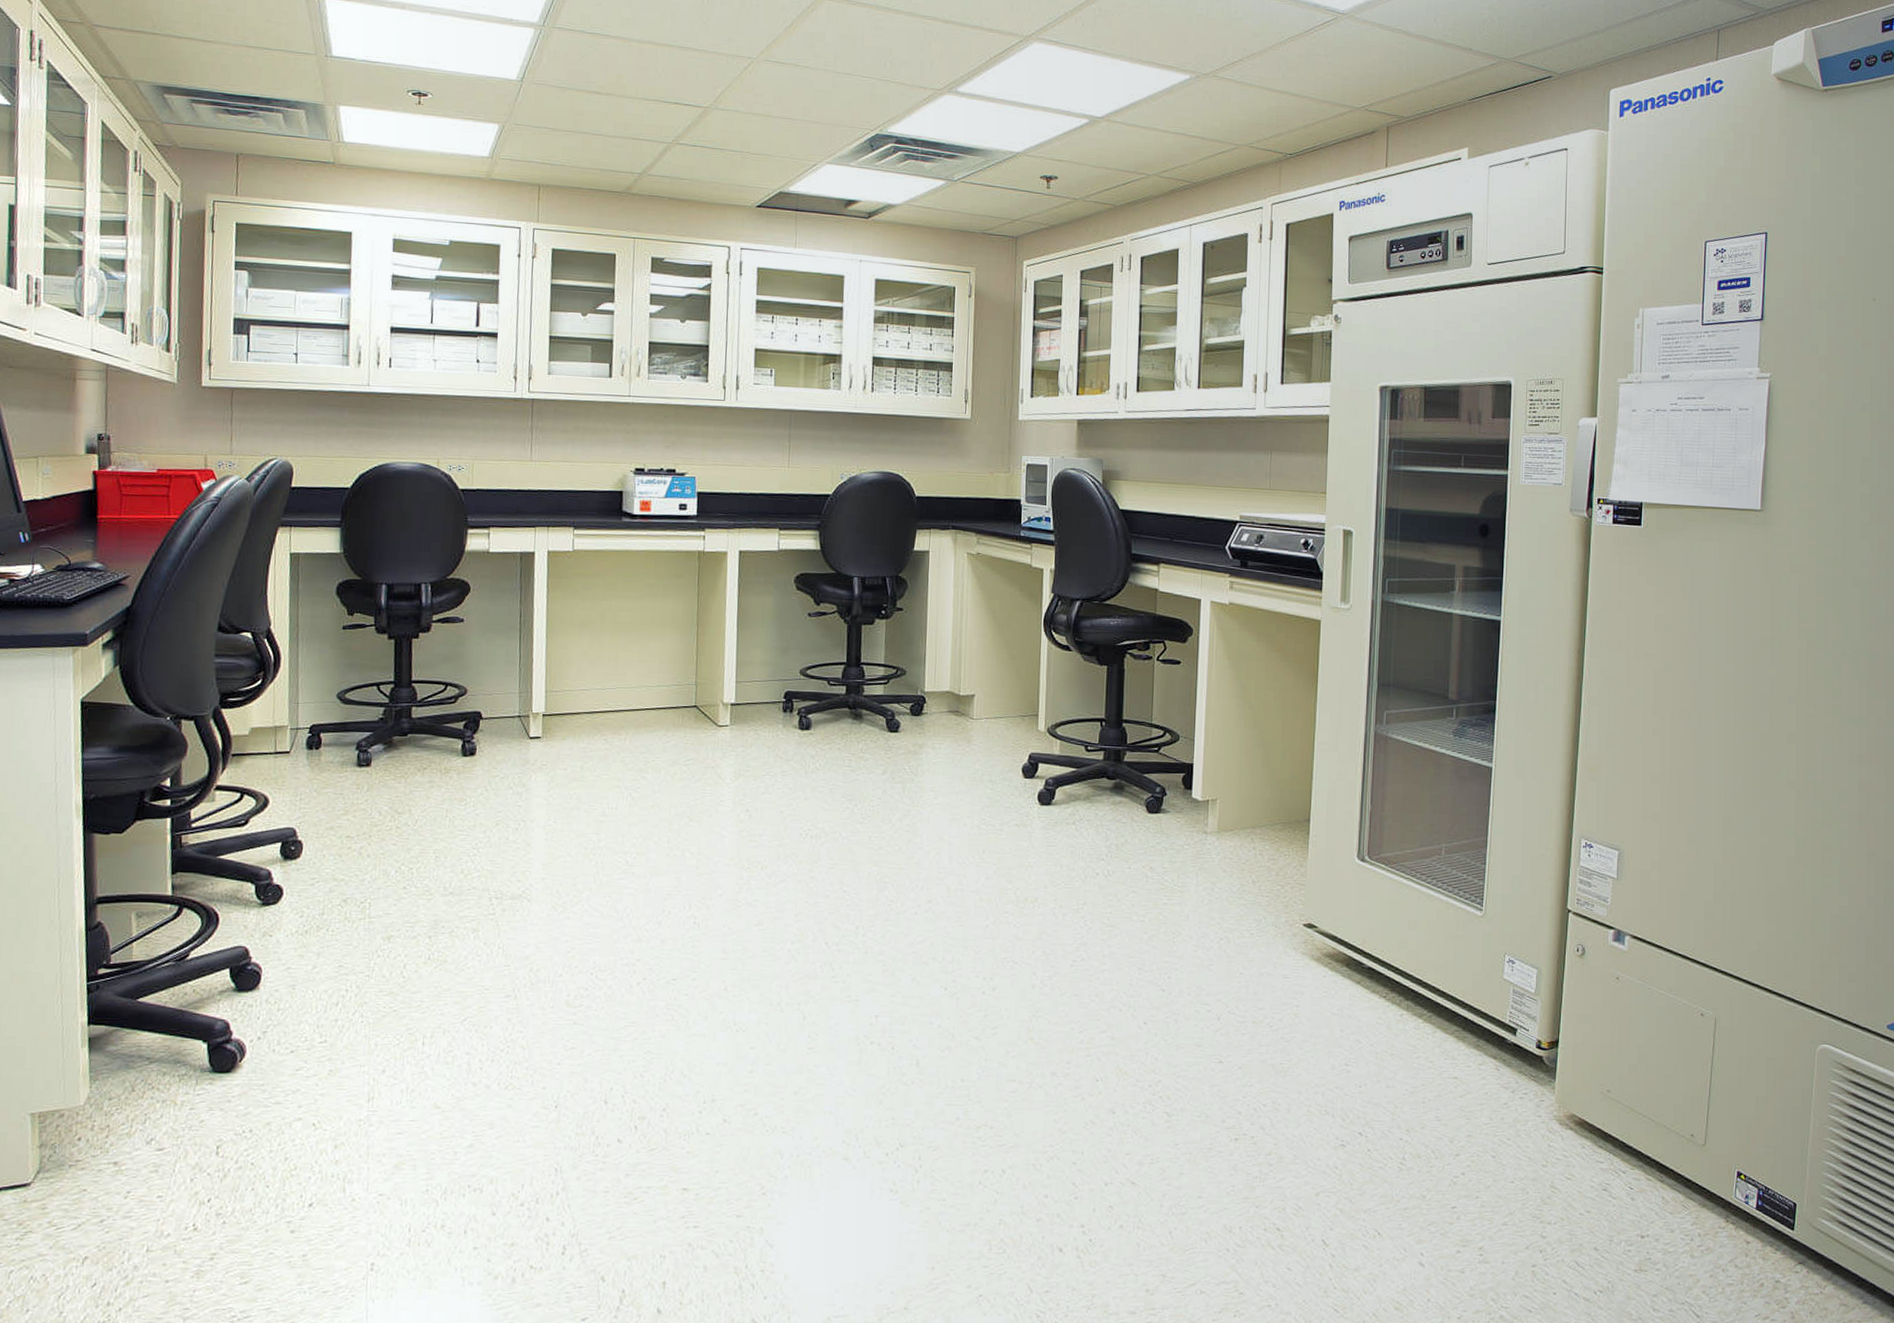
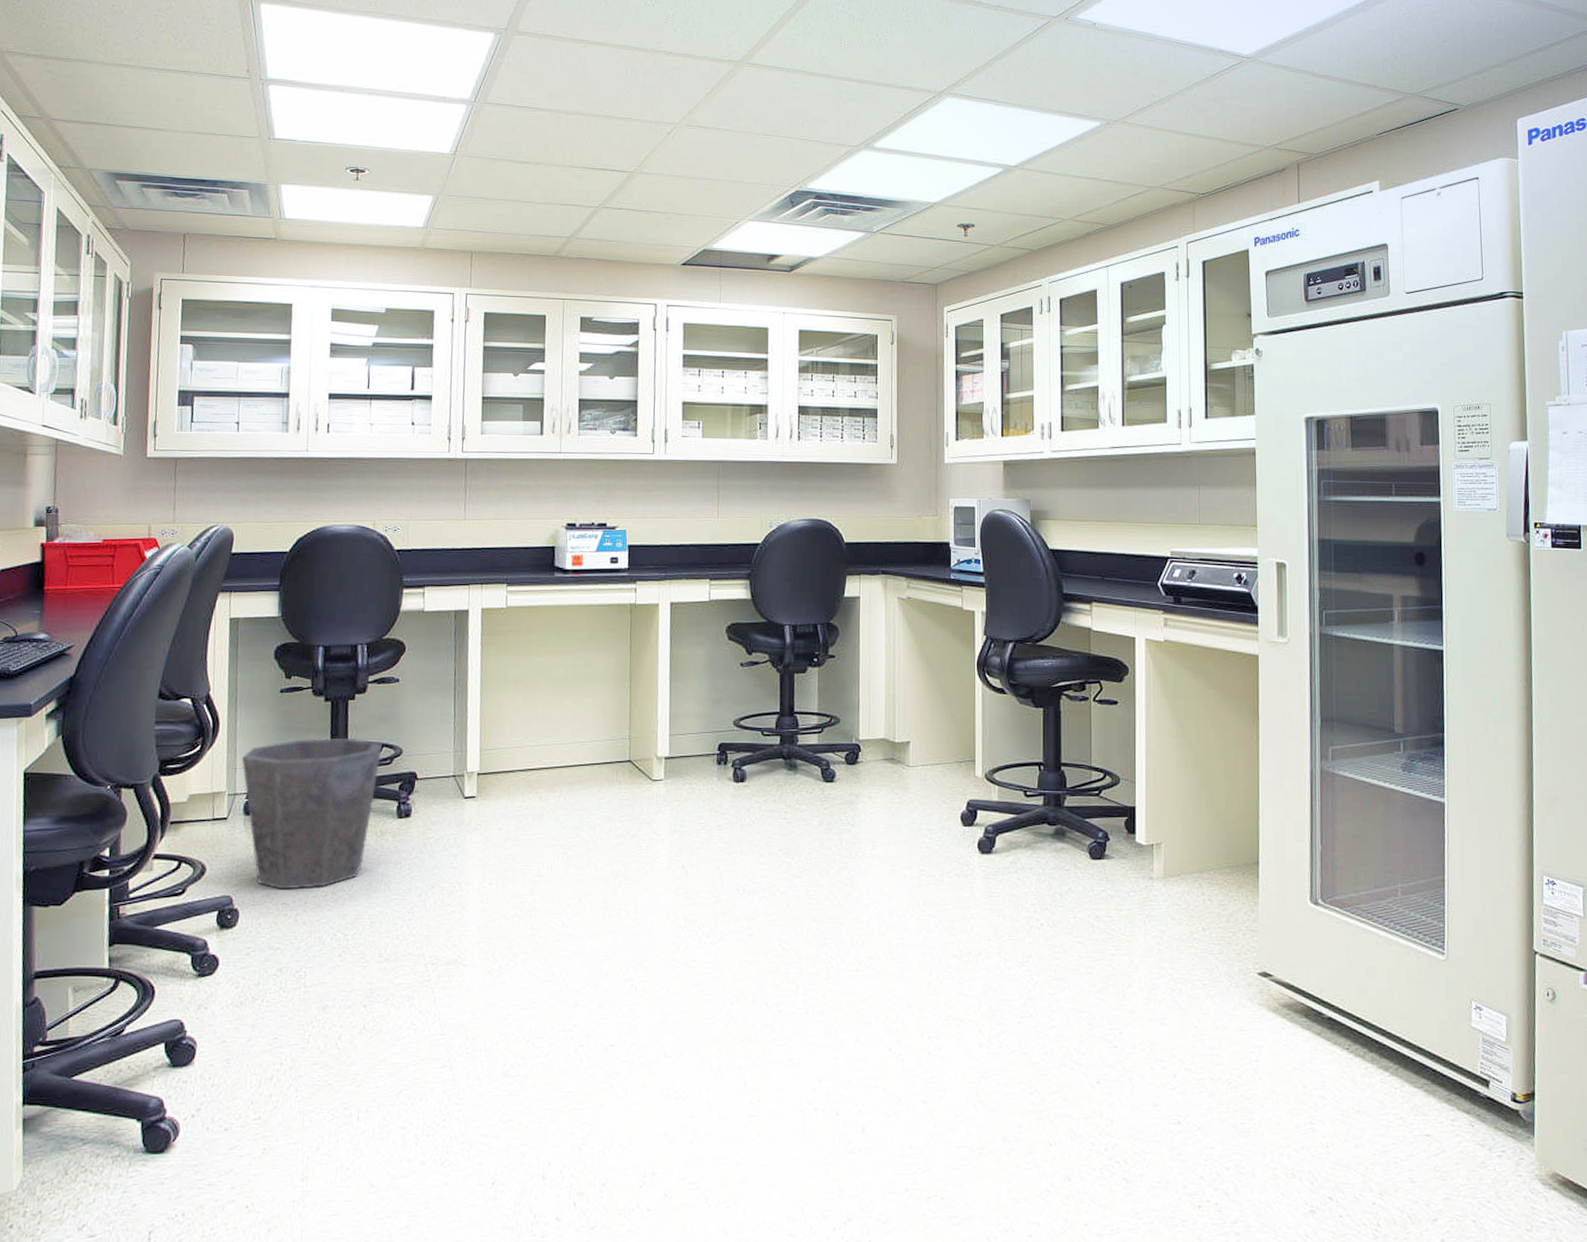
waste bin: none [303,675,447,823] -> present [241,737,382,890]

